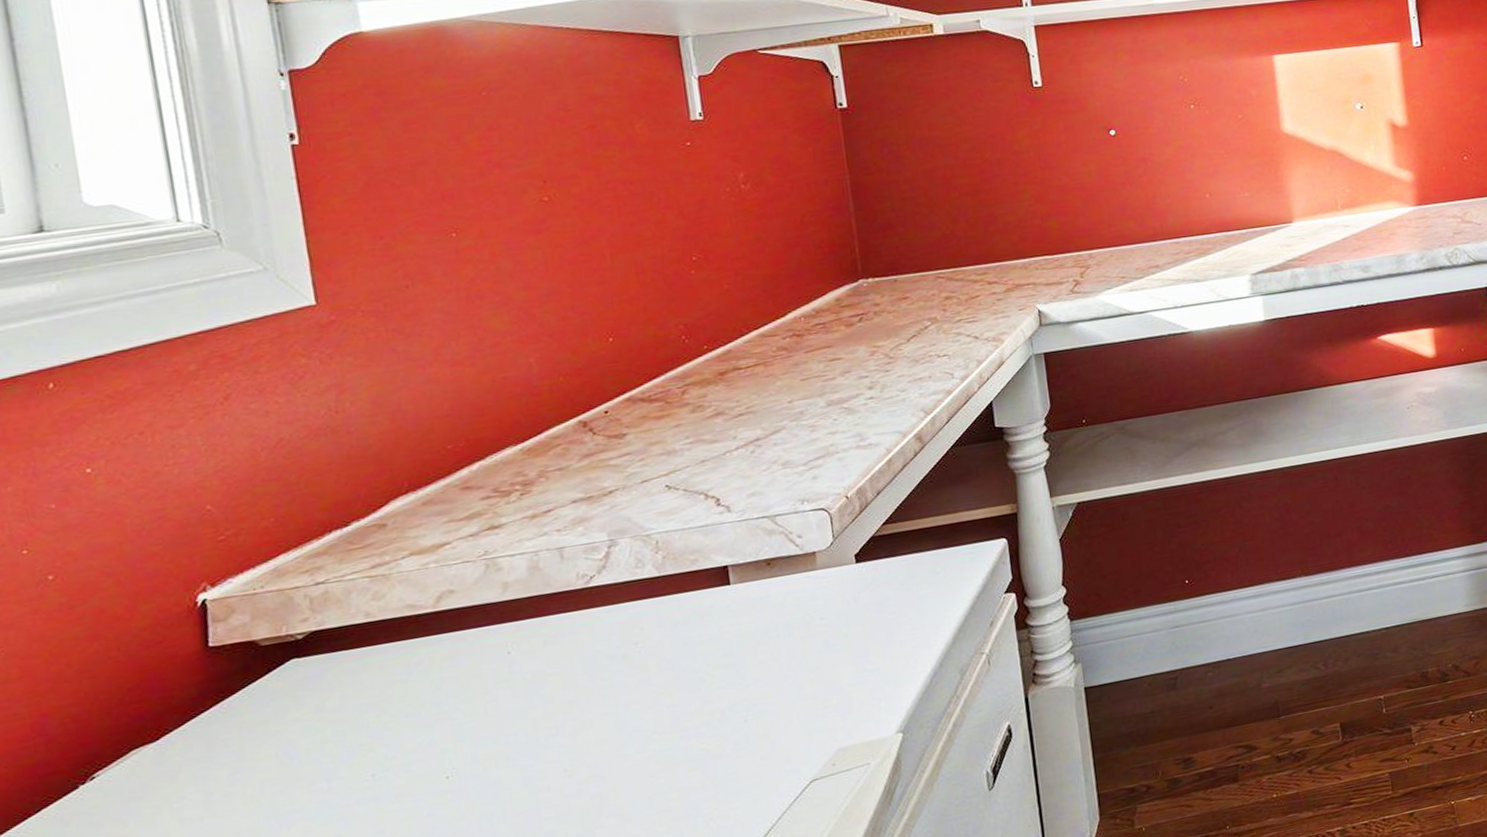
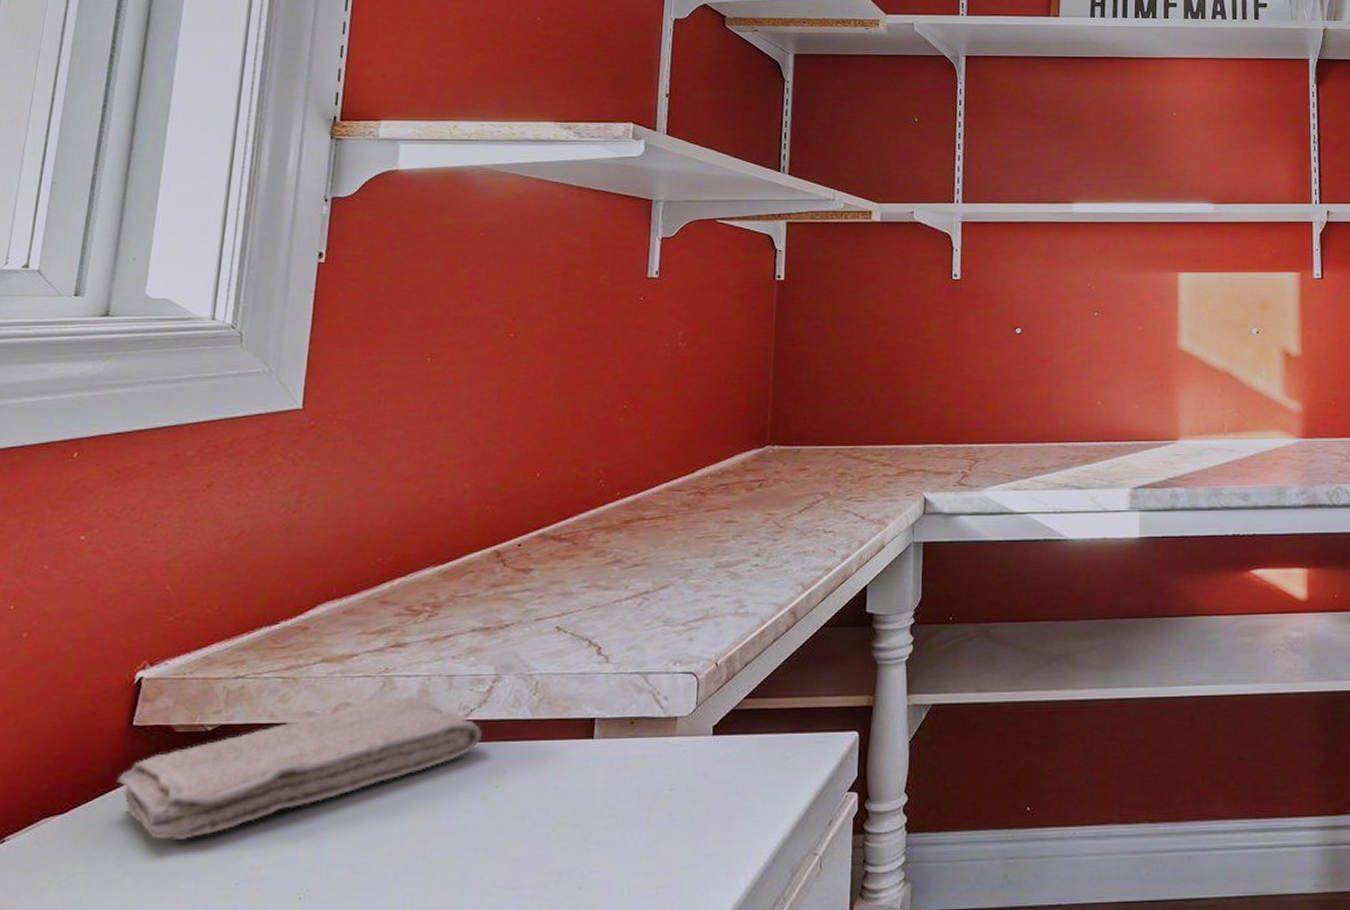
washcloth: none [207,572,609,749] -> present [117,695,483,841]

